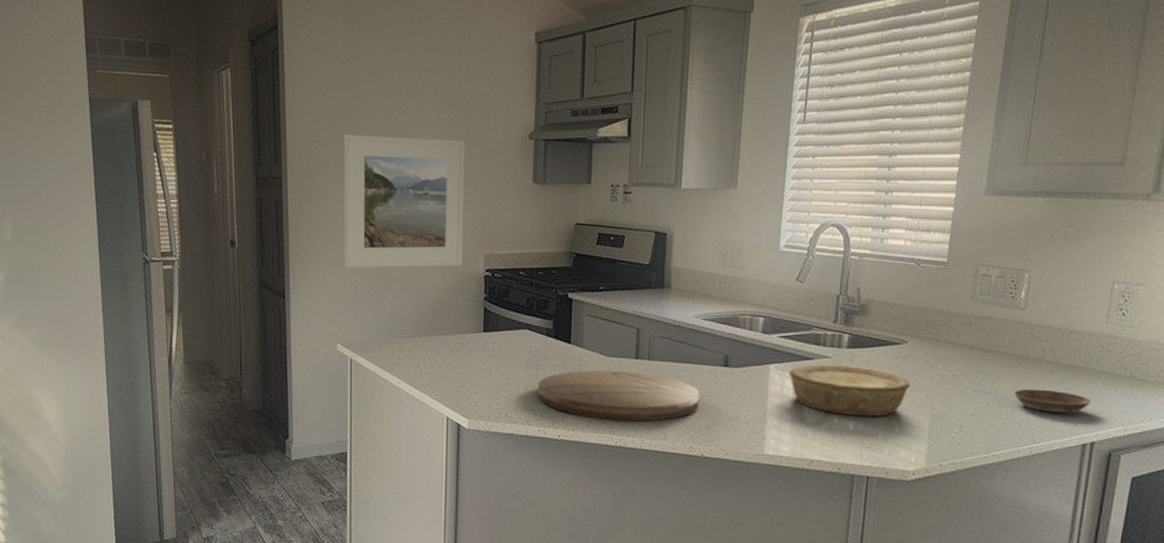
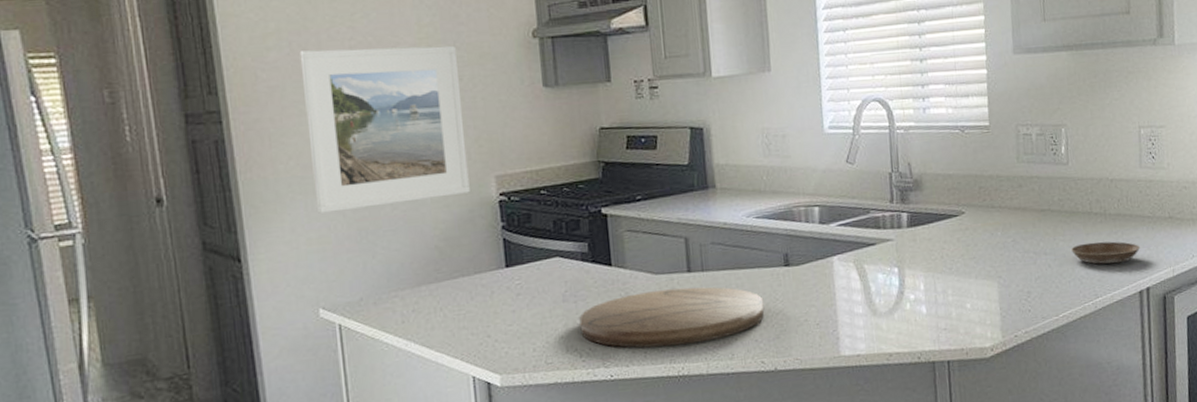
bowl: present [790,365,911,417] -> none [854,245,975,300]

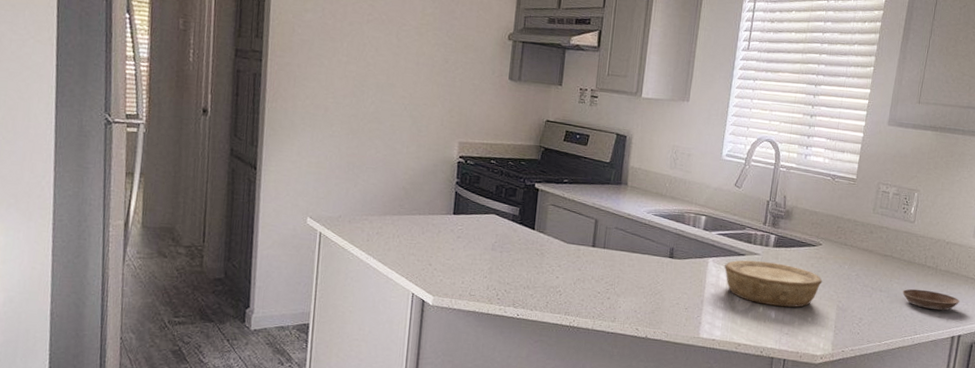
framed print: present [299,45,470,214] -> none [319,17,448,151]
cutting board: present [579,287,765,348] -> none [500,255,648,304]
bowl: none [854,245,975,300] -> present [725,260,823,308]

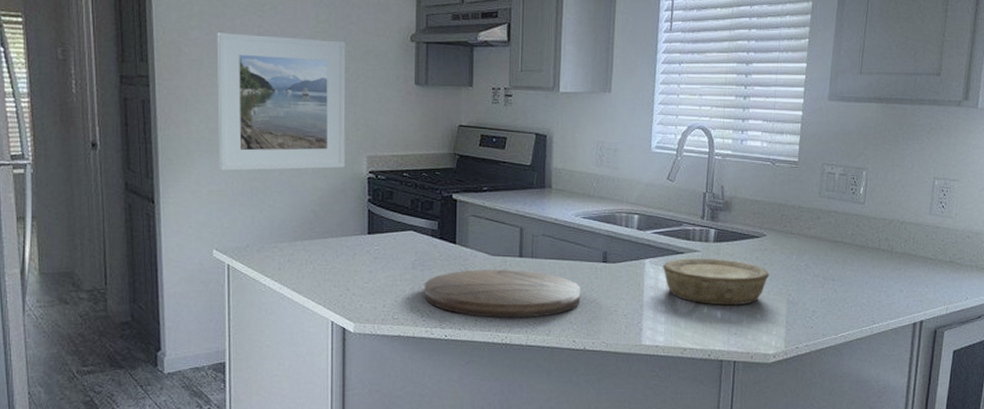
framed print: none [319,17,448,151] -> present [217,32,346,171]
cutting board: none [500,255,648,304] -> present [424,270,581,318]
saucer: present [902,288,960,311] -> none [857,275,920,296]

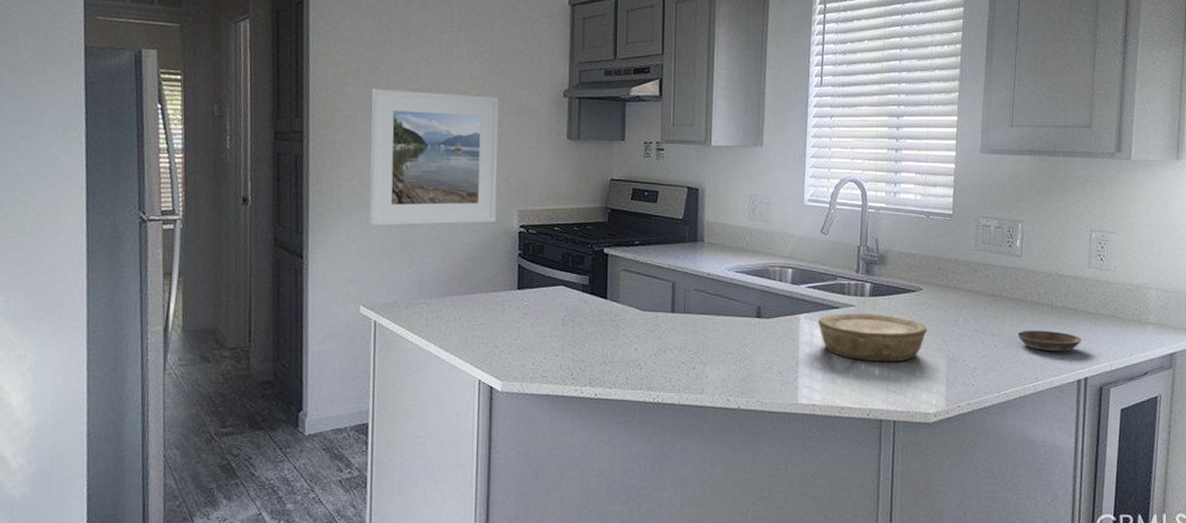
cutting board: present [424,270,581,318] -> none [574,325,735,375]
saucer: none [857,275,920,296] -> present [1017,330,1083,352]

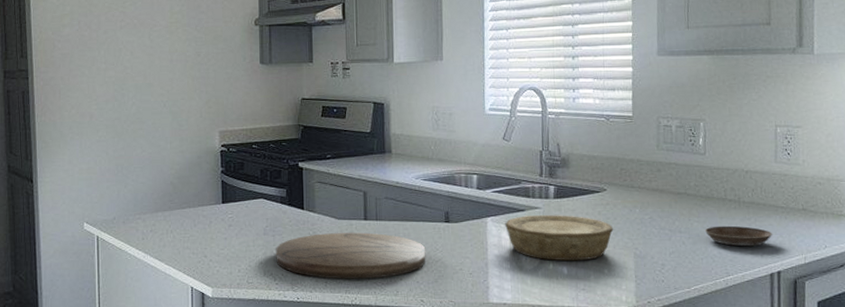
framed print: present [369,89,500,226] -> none [85,28,199,151]
cutting board: none [574,325,735,375] -> present [276,232,426,279]

